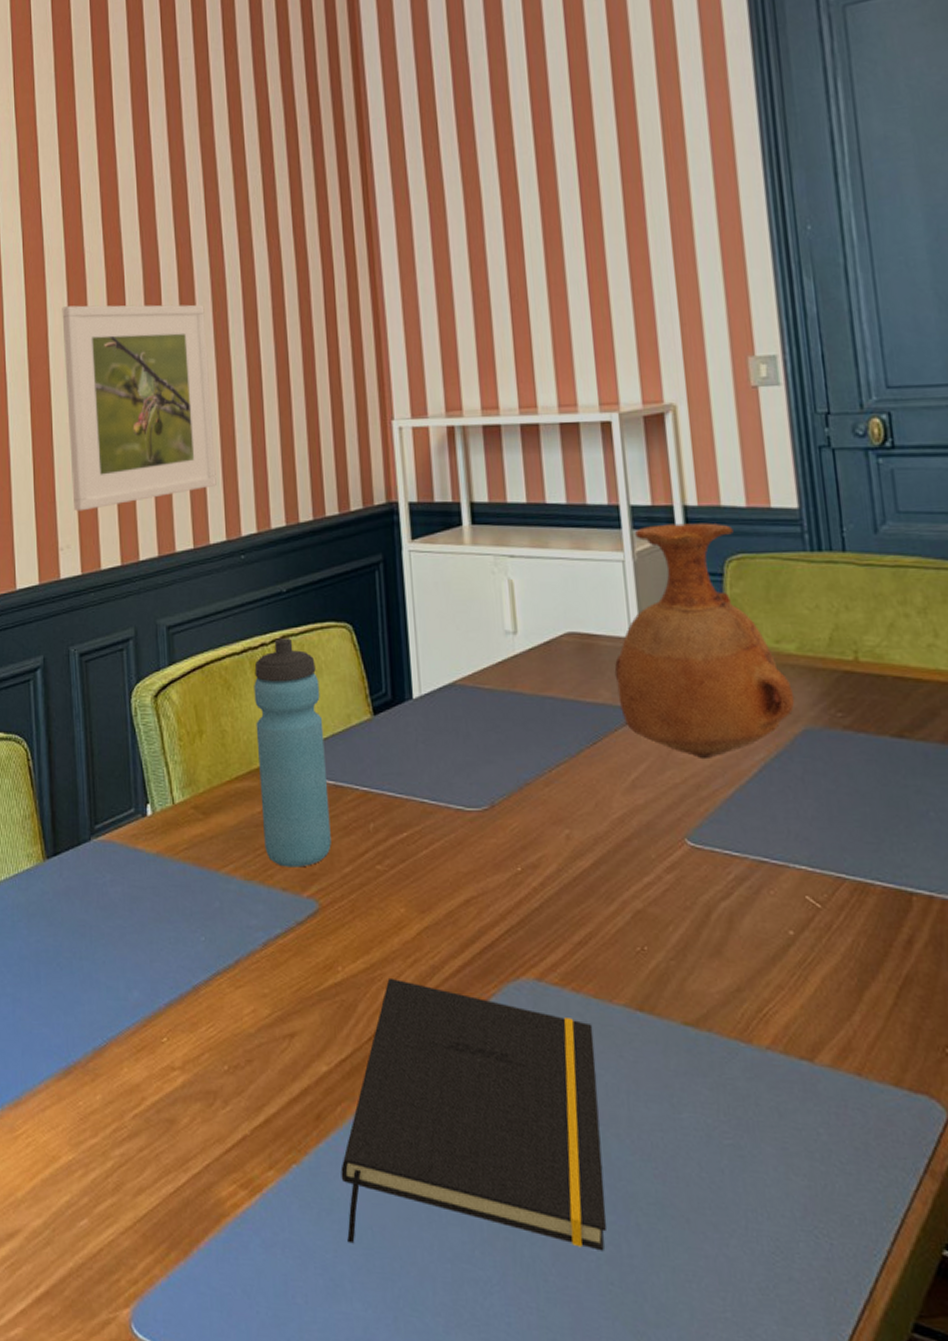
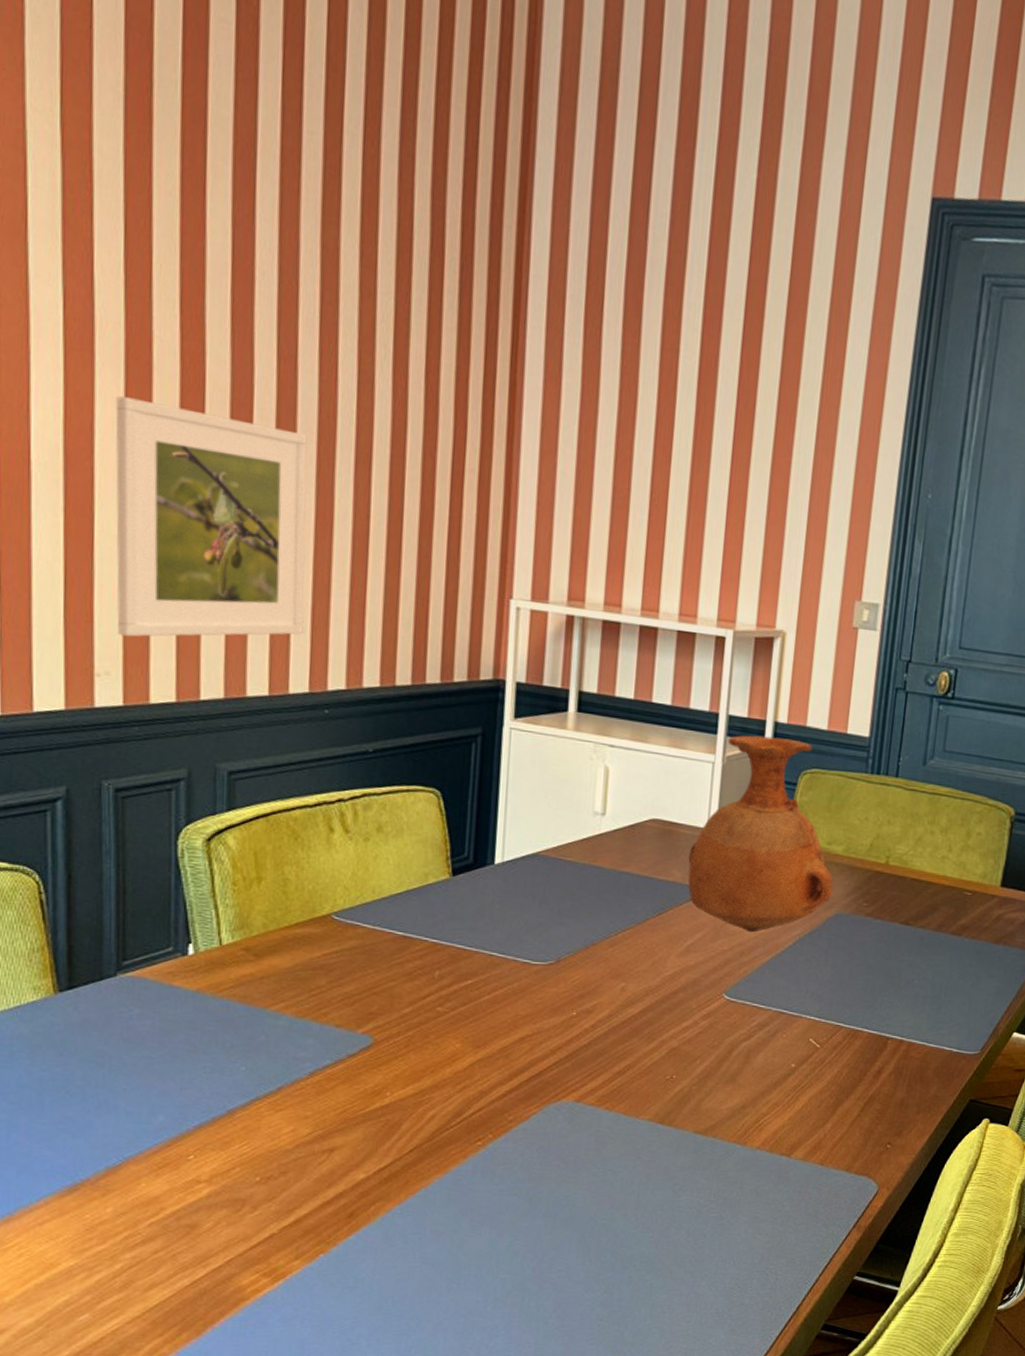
water bottle: present [254,638,331,868] -> none [321,796,399,1007]
notepad: present [340,977,606,1252] -> none [368,1101,619,1311]

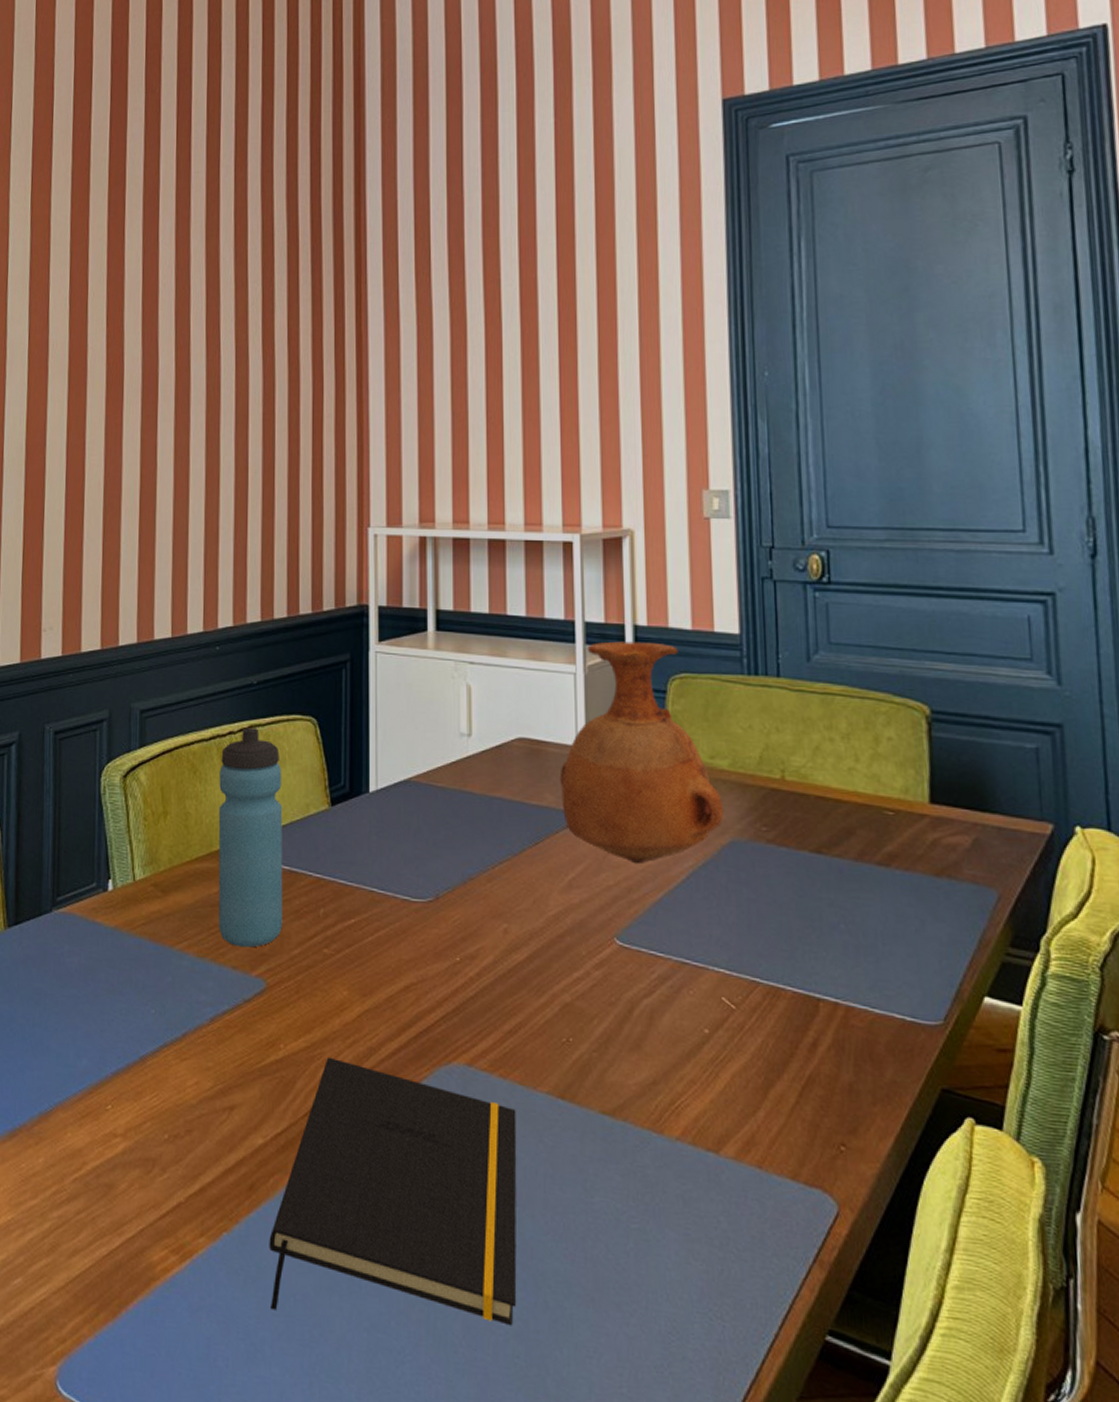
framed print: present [115,396,307,637] -> none [59,398,199,595]
water bottle: none [321,796,399,1007] -> present [218,728,283,948]
notepad: none [368,1101,619,1311] -> present [269,1057,517,1326]

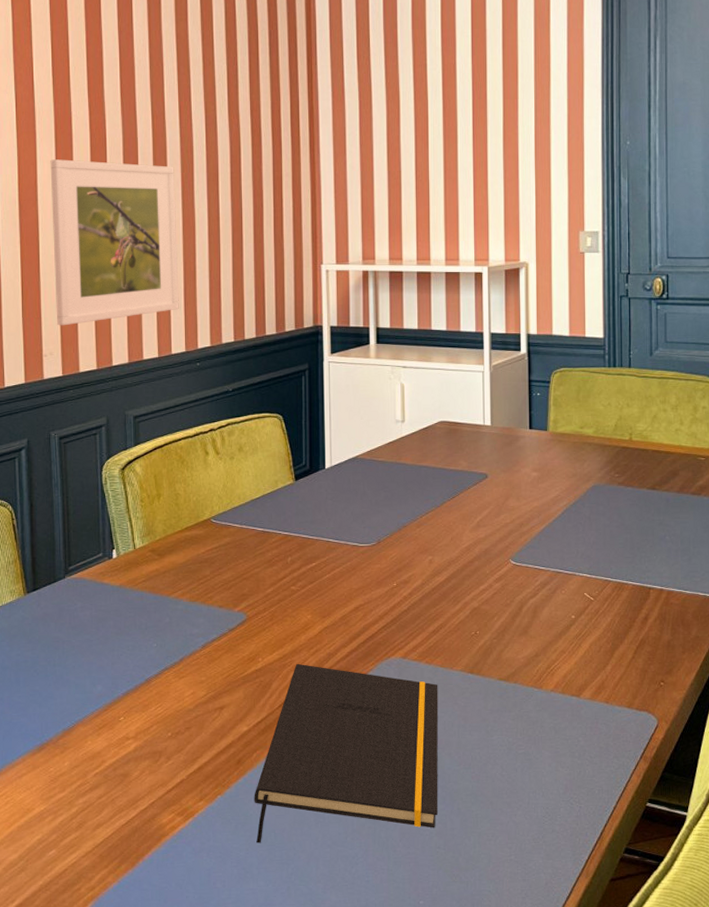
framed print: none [59,398,199,595] -> present [50,159,179,326]
water bottle: present [218,728,283,948] -> none [203,425,258,591]
vase: present [559,641,724,865] -> none [471,346,589,507]

